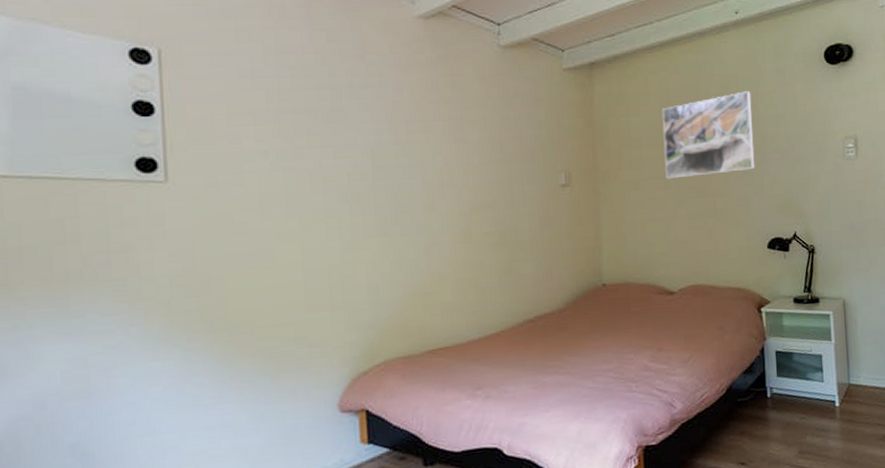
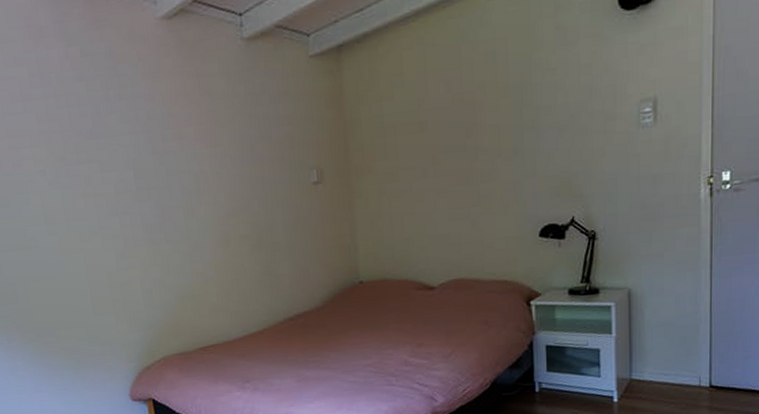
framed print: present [662,91,755,179] -> none [418,57,527,168]

